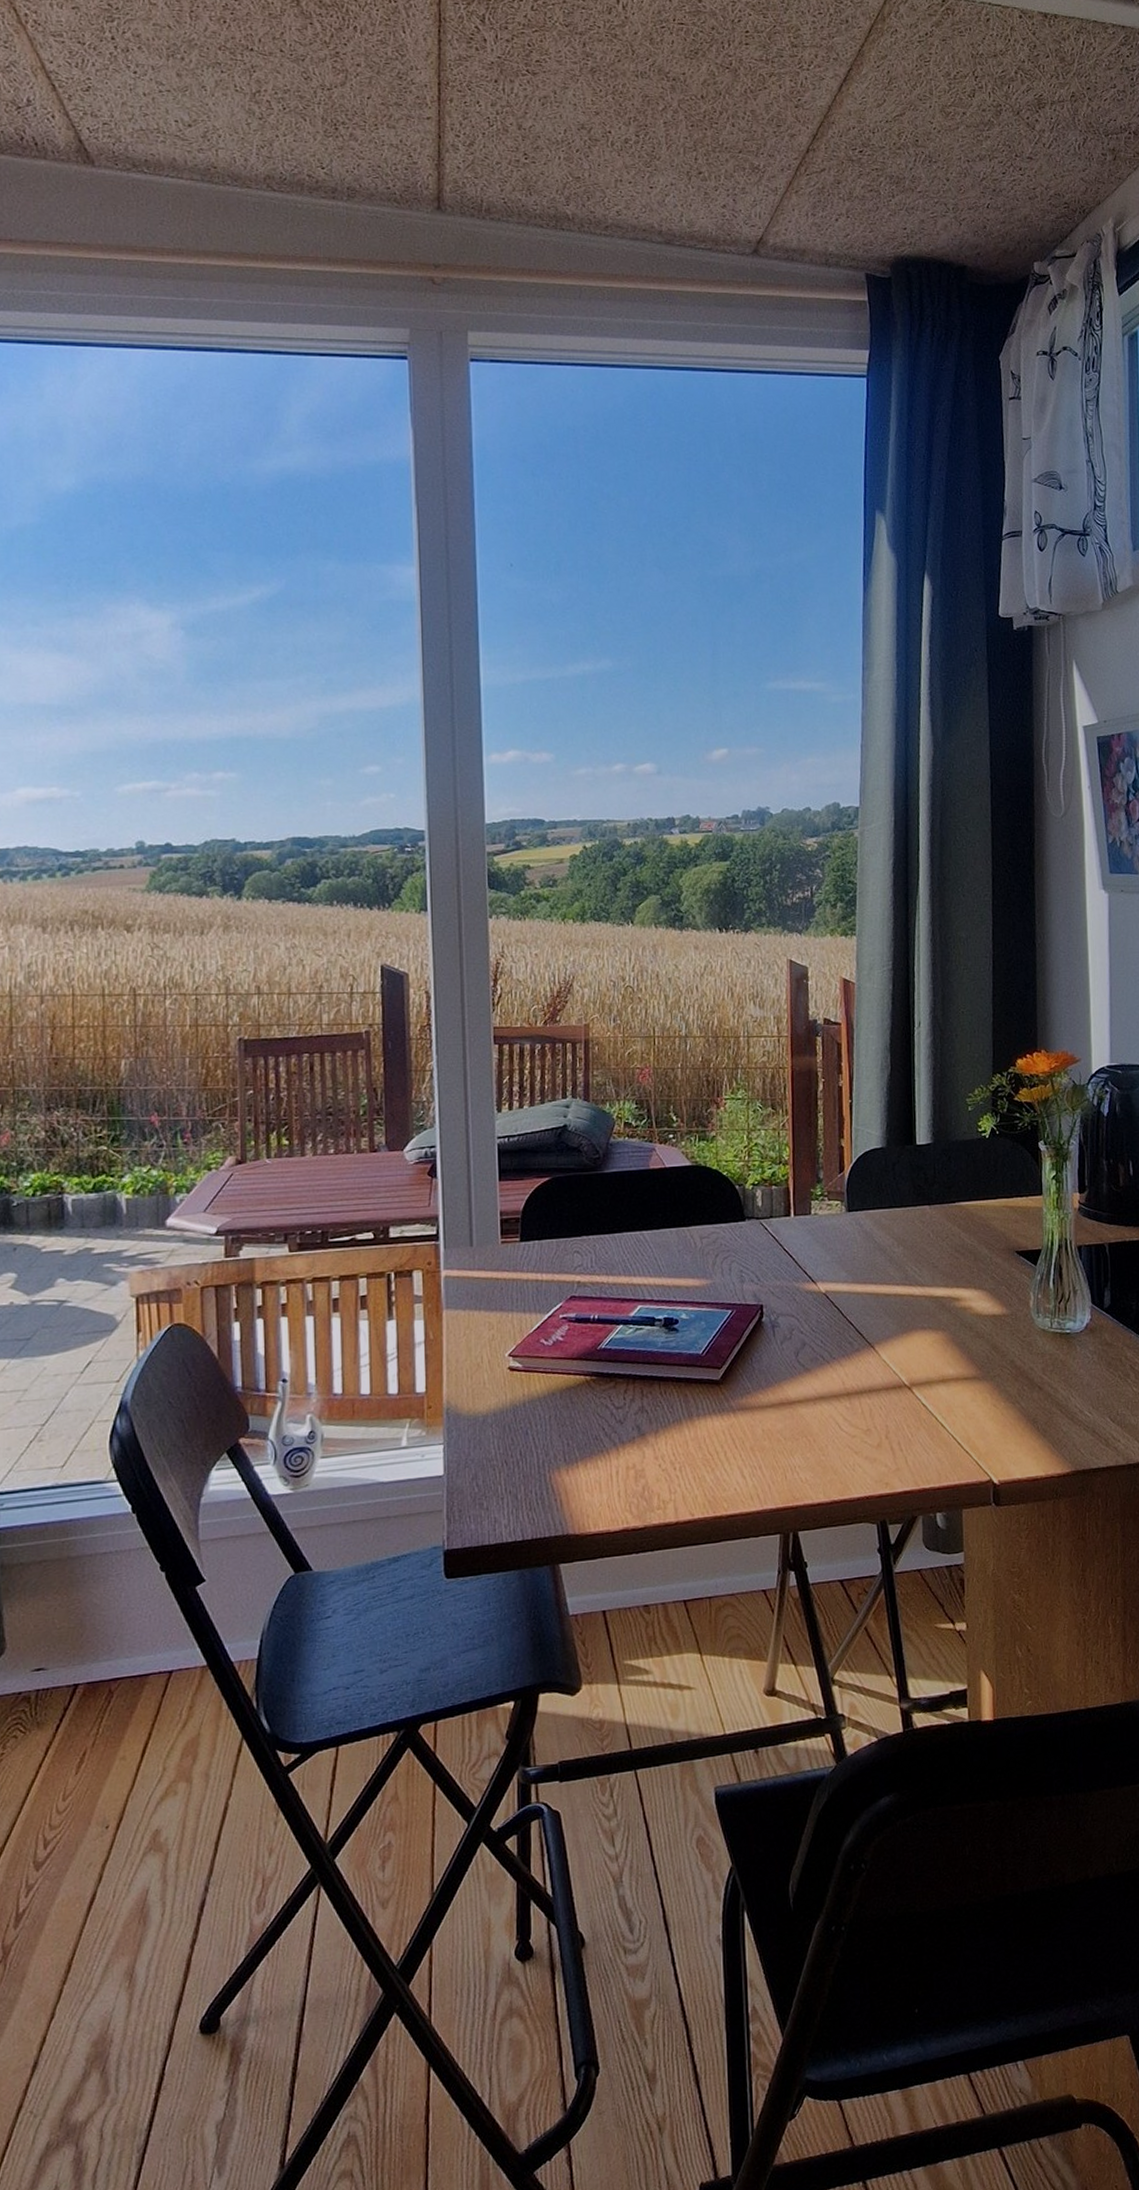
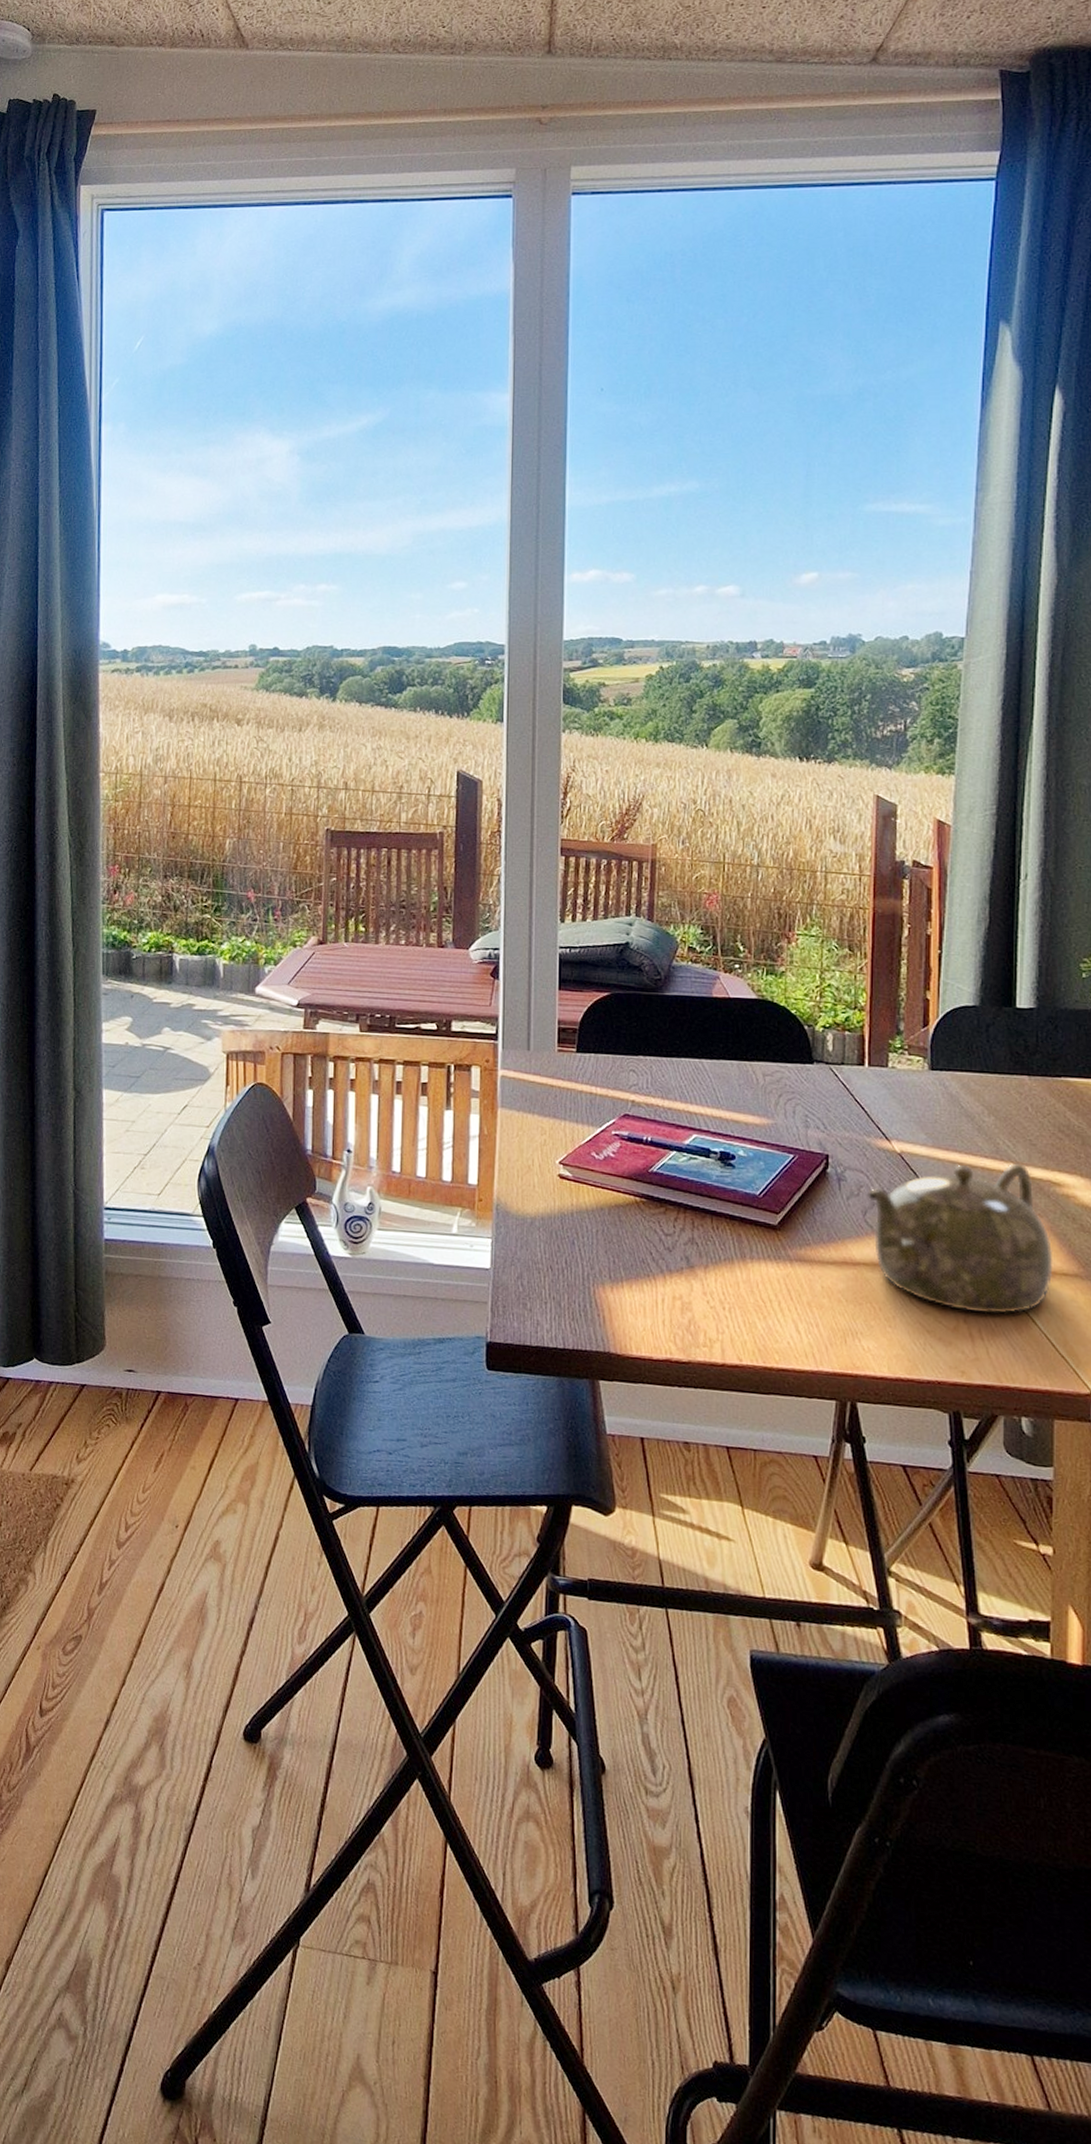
teapot: none [798,1285,956,1428] -> present [866,1162,1053,1314]

